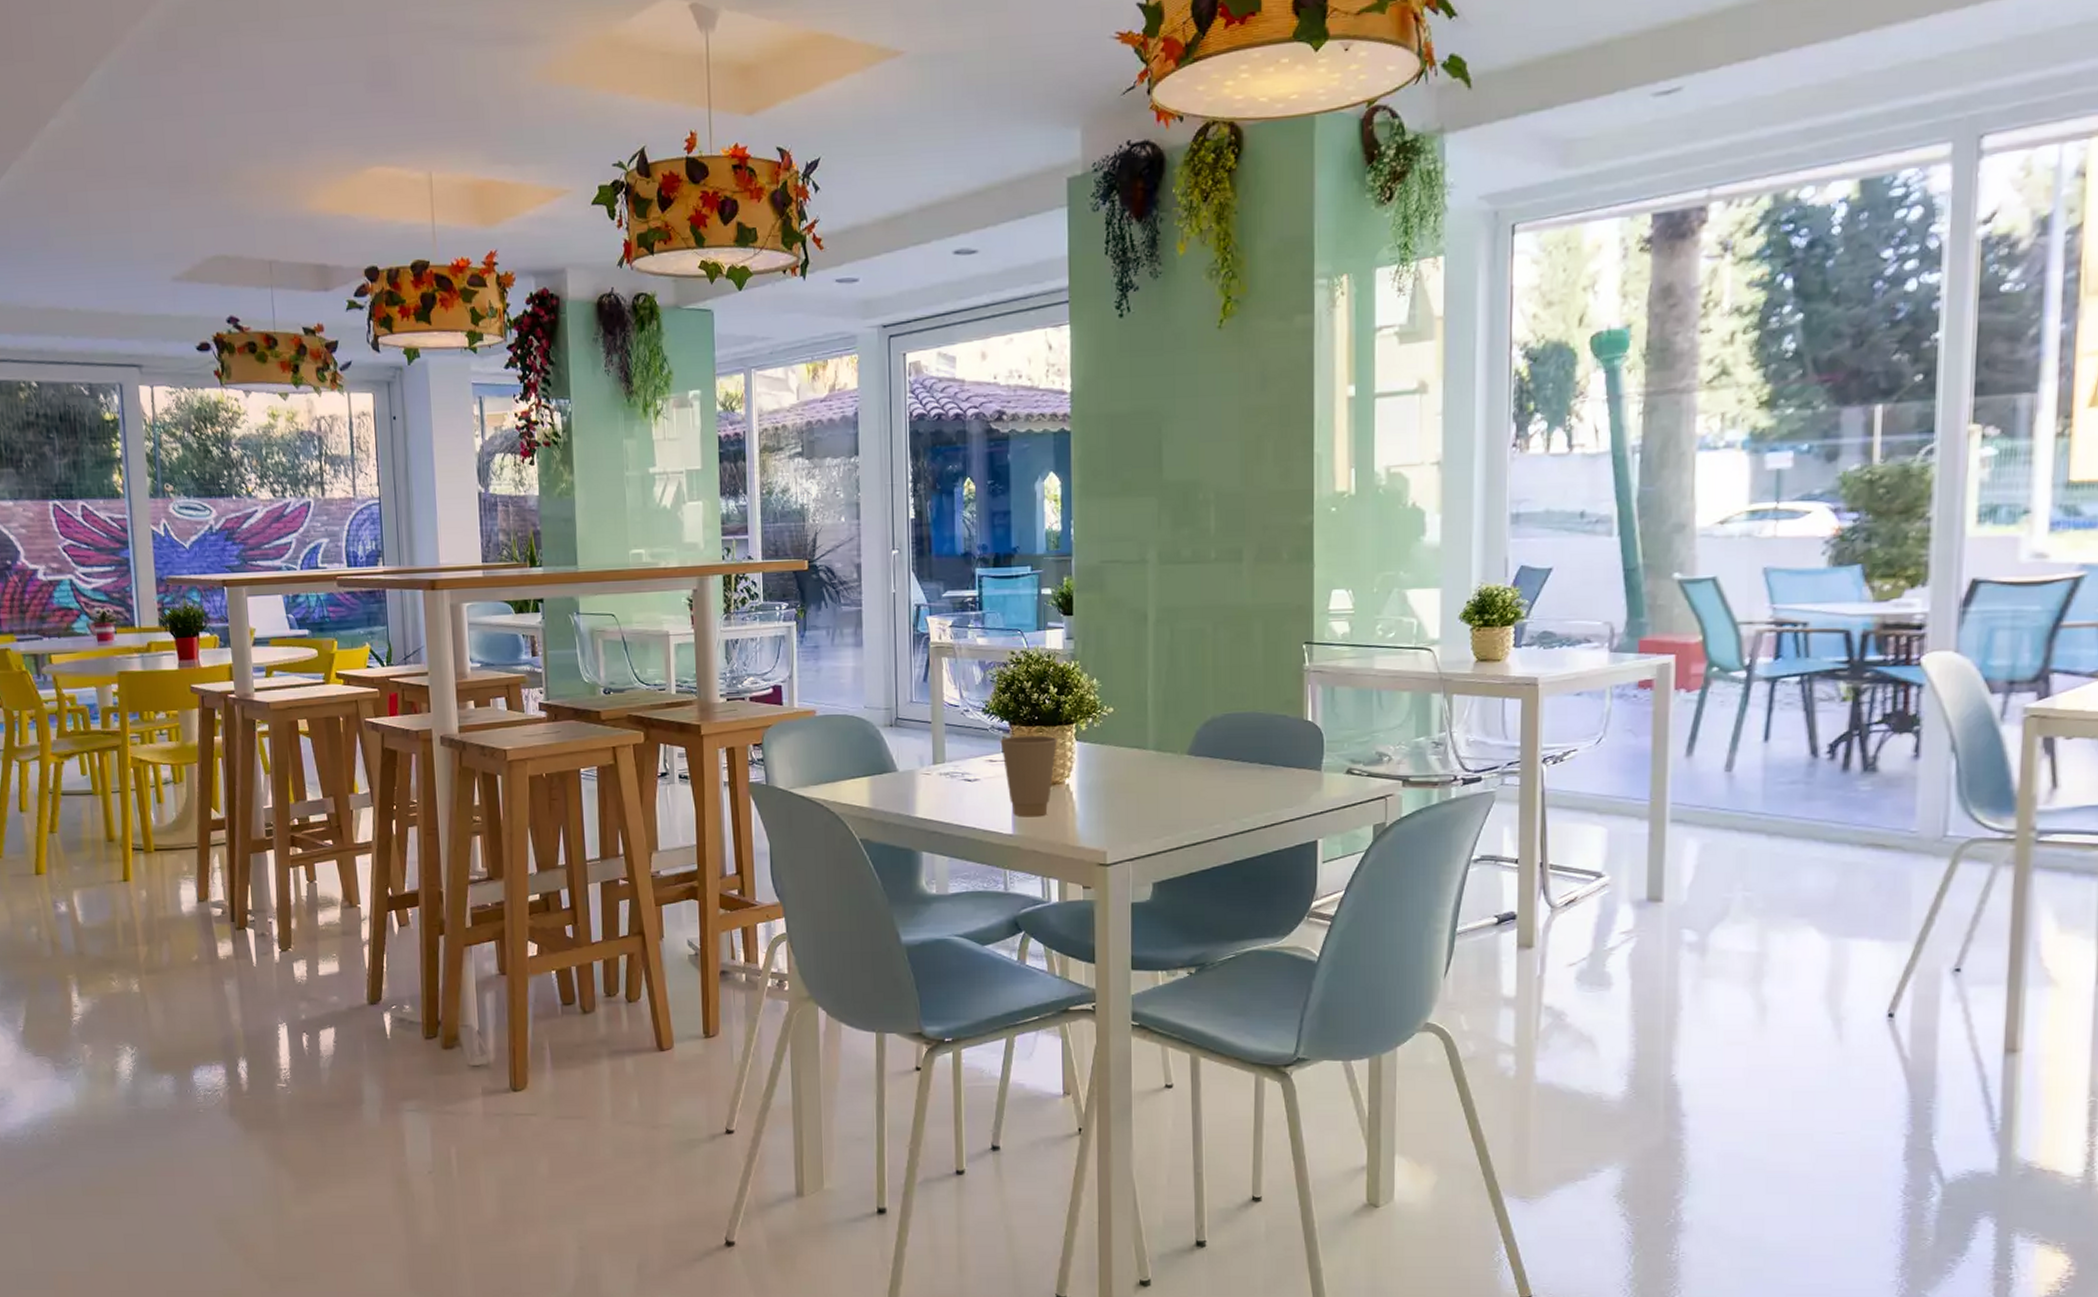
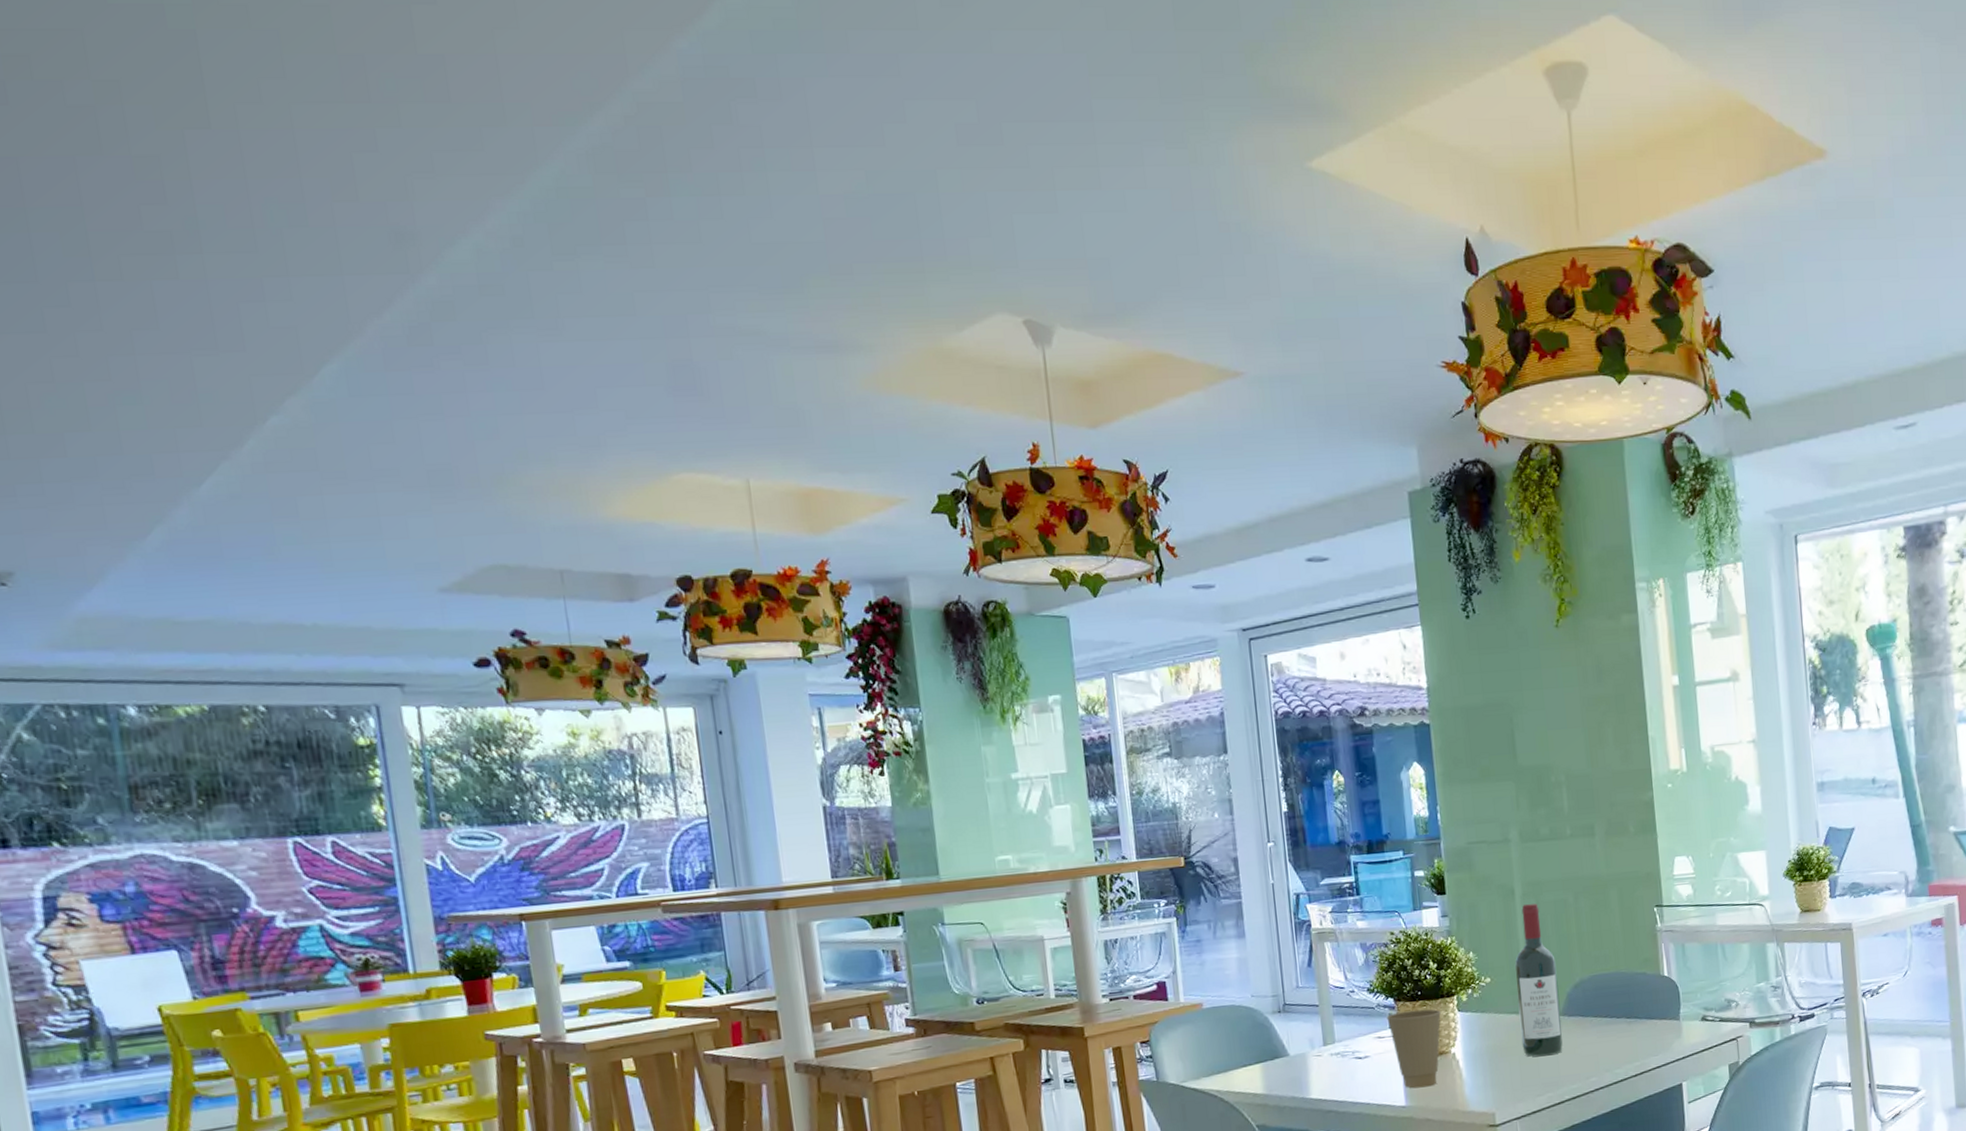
wine bottle: none [1141,631,1188,797] -> present [1514,903,1563,1057]

